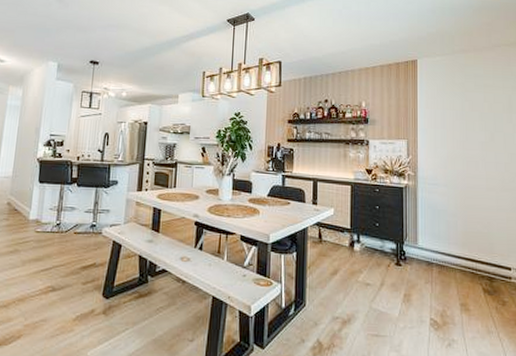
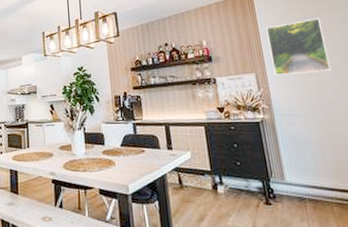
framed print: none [425,94,478,147] -> present [266,18,331,75]

